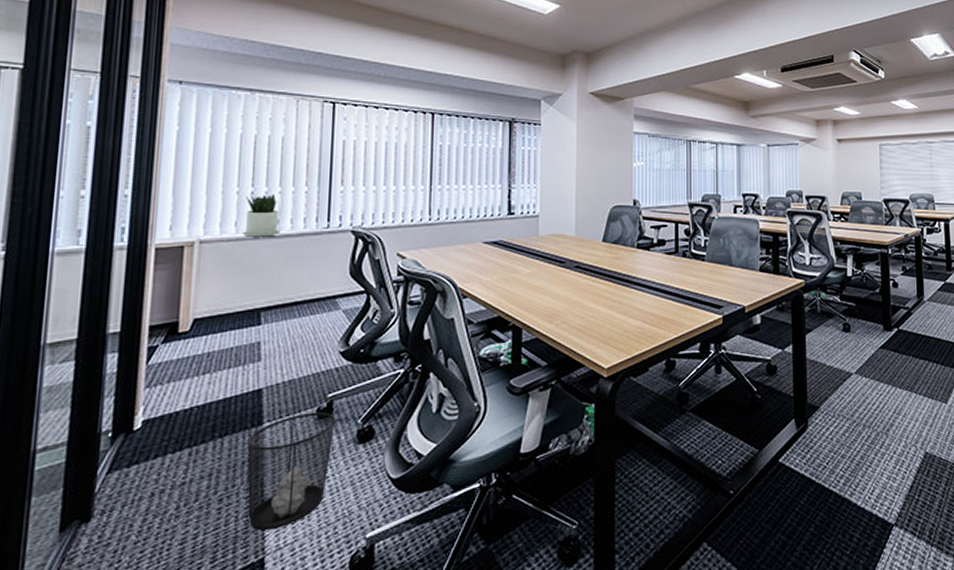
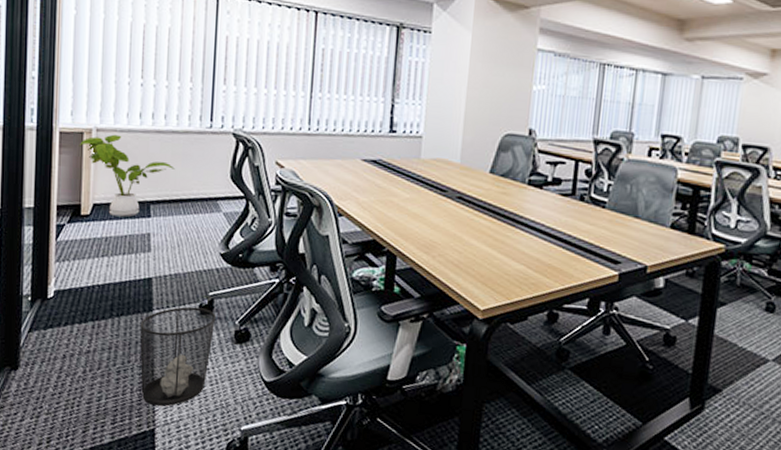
house plant: none [178,244,290,329] -> present [79,134,176,217]
planter: present [241,194,281,237] -> none [132,86,168,132]

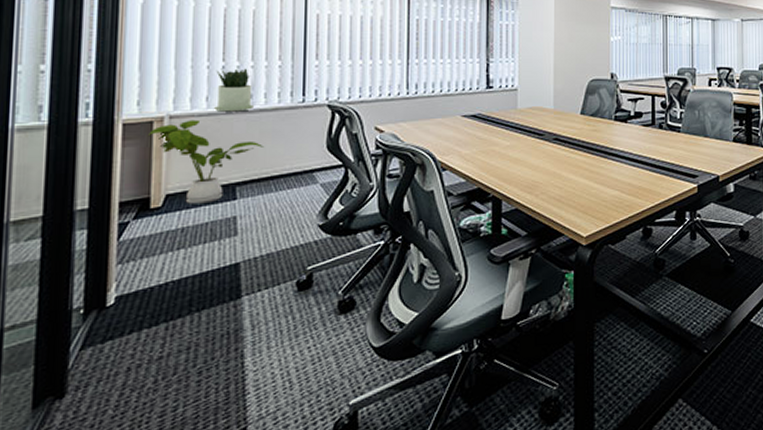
planter: none [132,86,168,132] -> present [213,68,255,112]
waste bin: present [140,306,216,407] -> none [226,284,316,401]

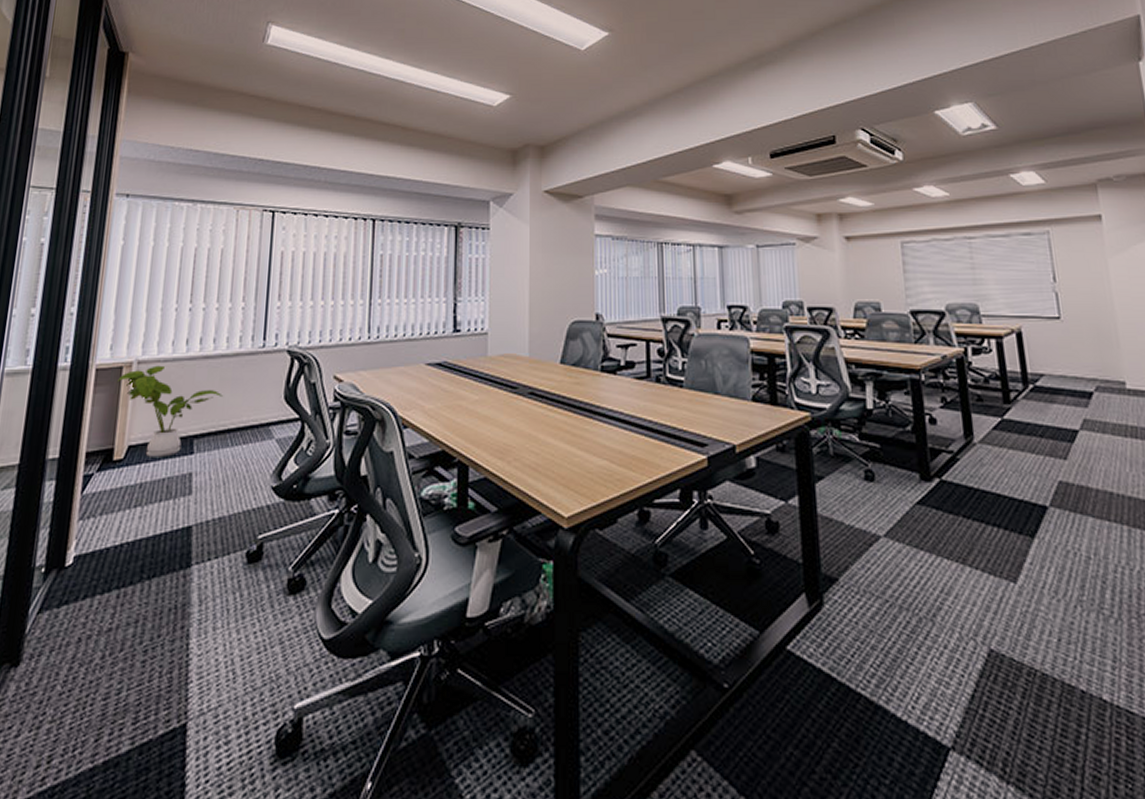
planter: present [213,68,255,112] -> none [178,310,217,357]

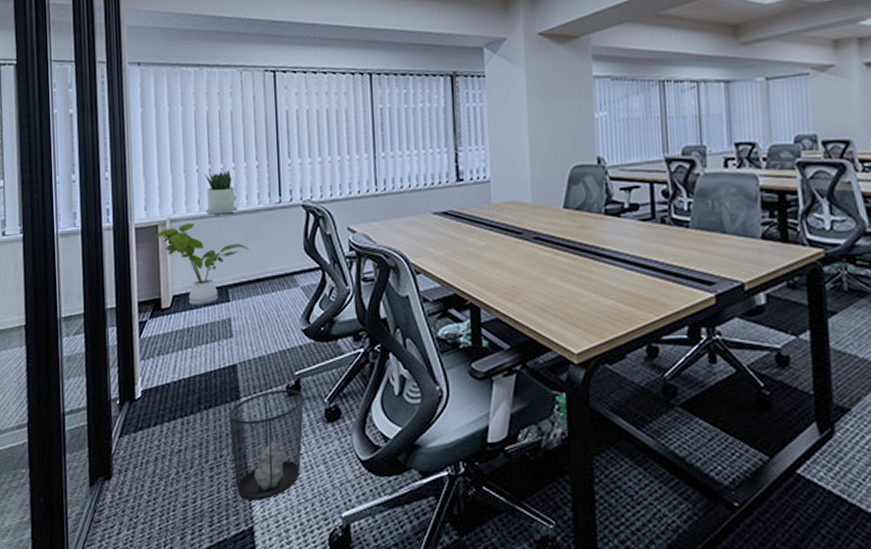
waste bin: none [172,555,266,690] -> present [229,389,305,500]
planter: none [178,310,217,357] -> present [204,170,239,215]

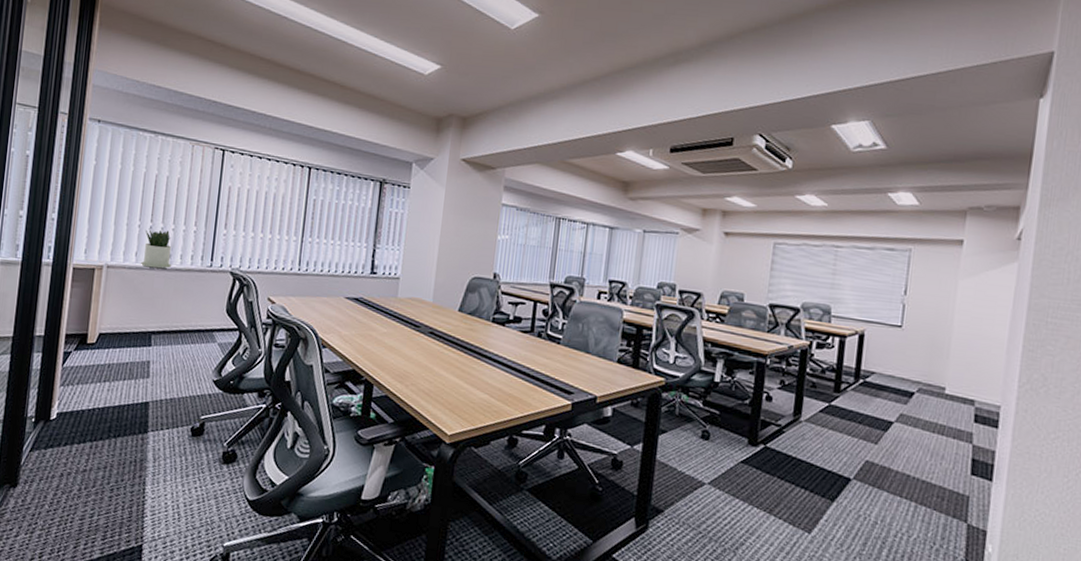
house plant: present [154,223,250,305] -> none [89,271,177,346]
waste bin: present [229,389,305,500] -> none [132,429,207,523]

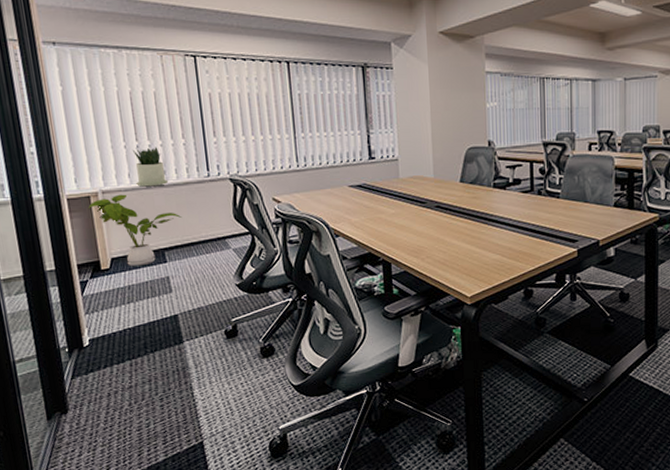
house plant: none [89,271,177,346] -> present [87,194,183,266]

